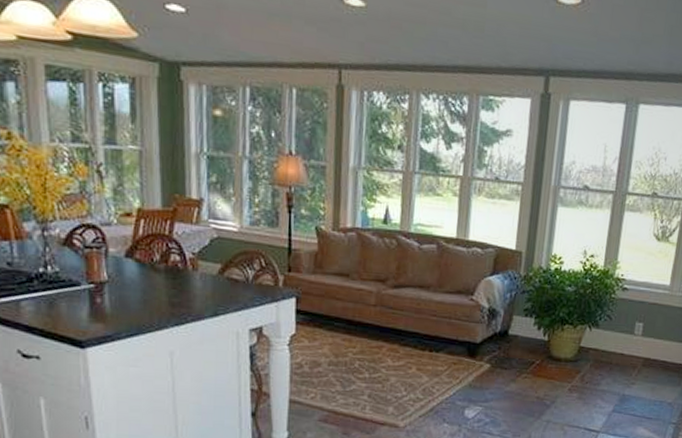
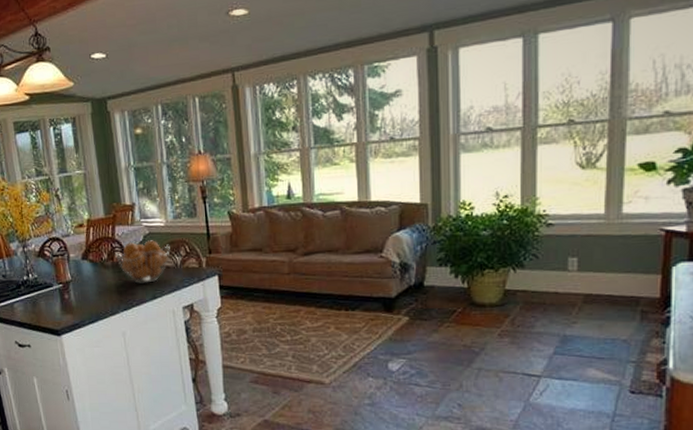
fruit basket: none [171,244,242,297] -> present [115,240,170,284]

